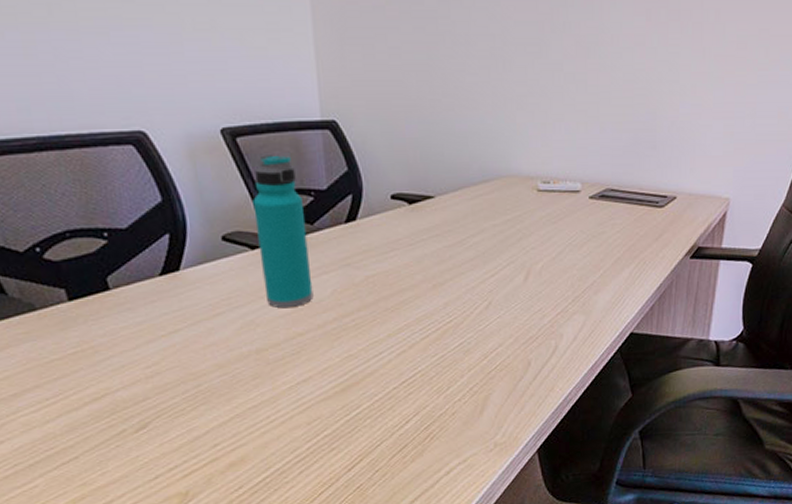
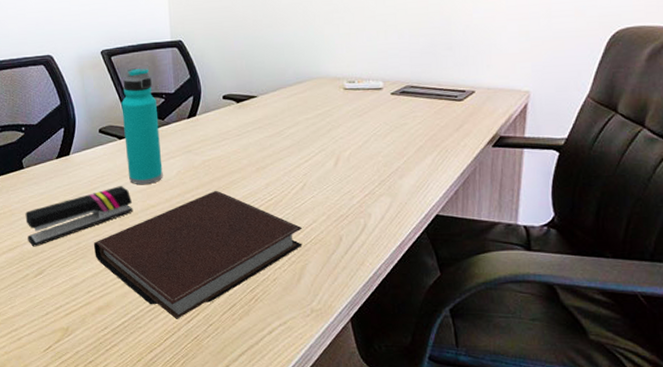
stapler: none [115,310,274,394] -> present [25,186,134,247]
notebook: none [220,312,487,469] -> present [94,190,303,319]

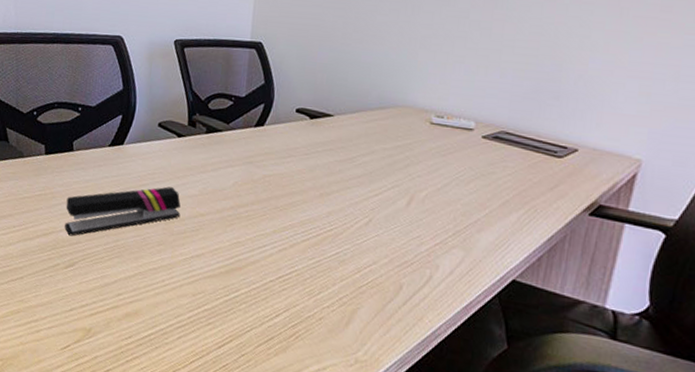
notebook: present [94,190,303,319] -> none [132,209,361,342]
water bottle: present [121,68,163,185] -> none [181,63,225,191]

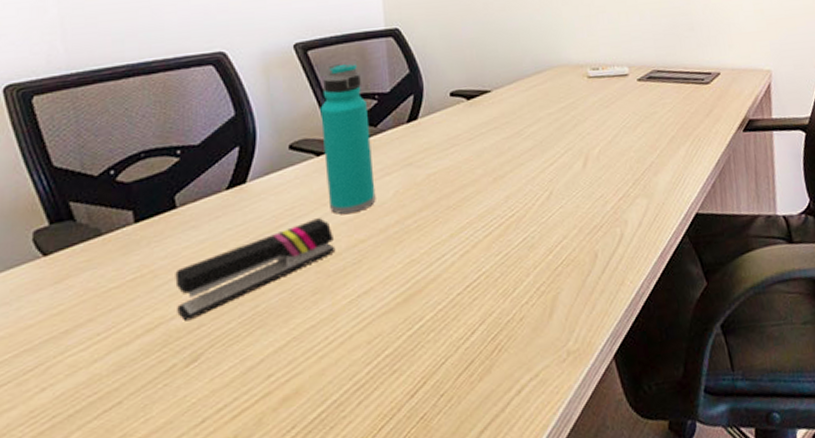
water bottle: none [181,63,225,191] -> present [320,63,376,215]

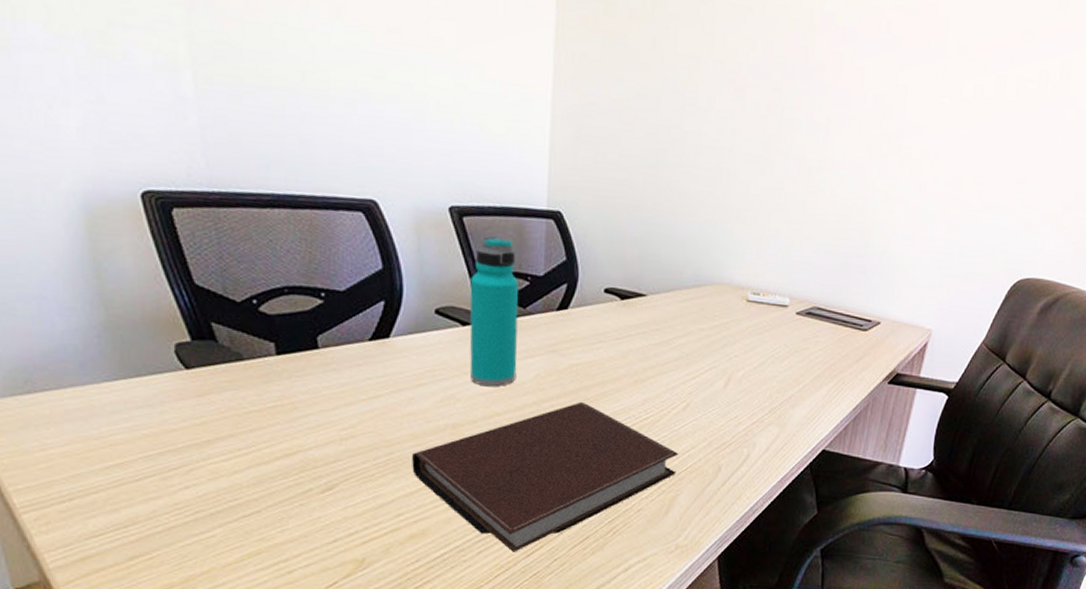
stapler: present [175,218,336,322] -> none [314,385,472,454]
notebook: none [278,210,553,396] -> present [412,401,679,552]

